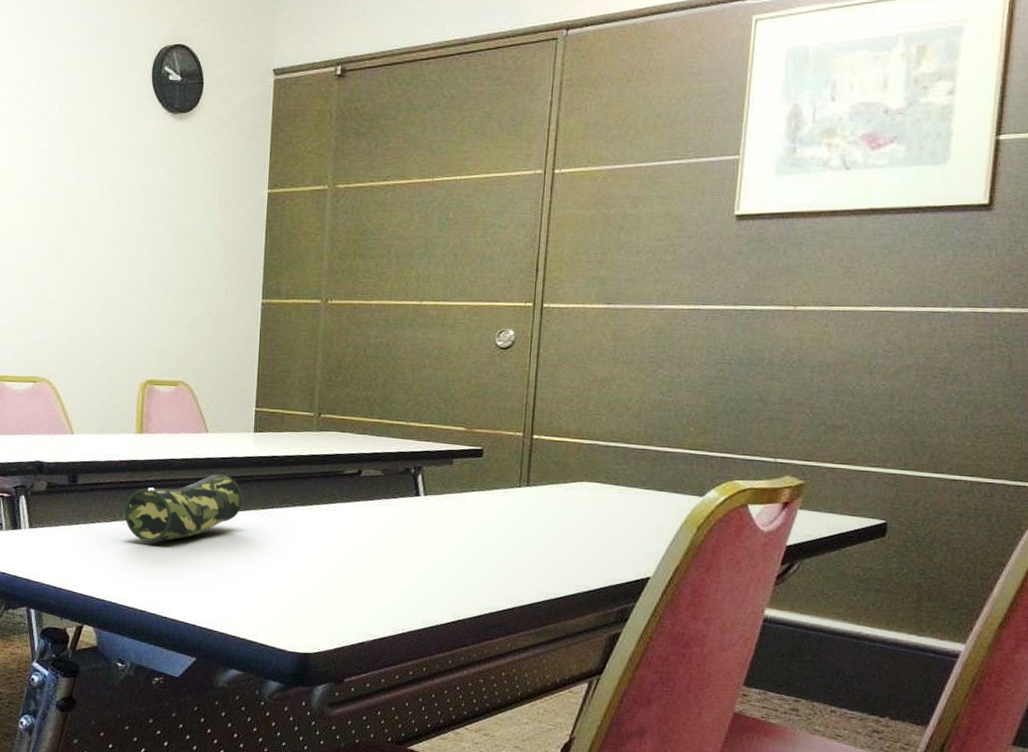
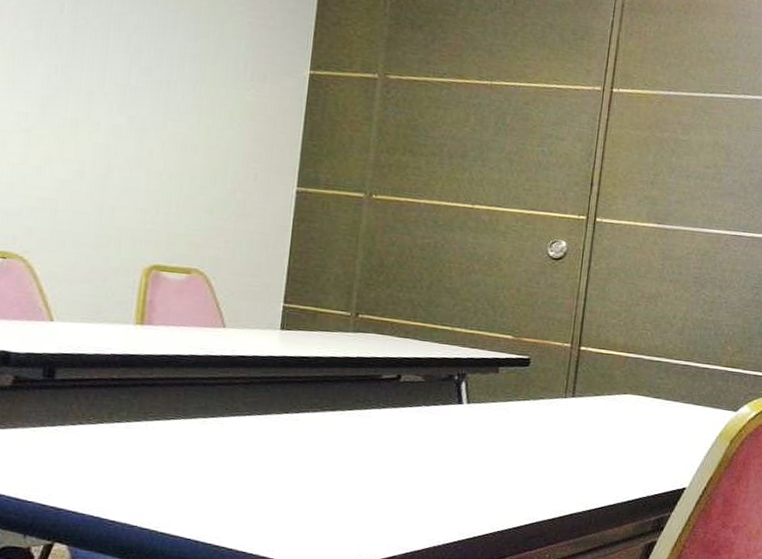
pencil case: present [124,474,243,542] -> none [115,373,264,448]

